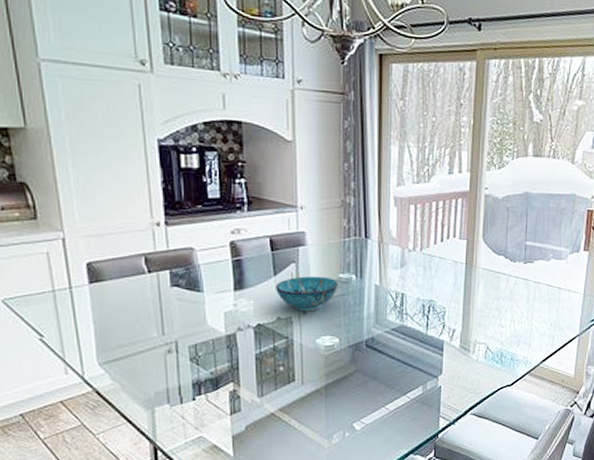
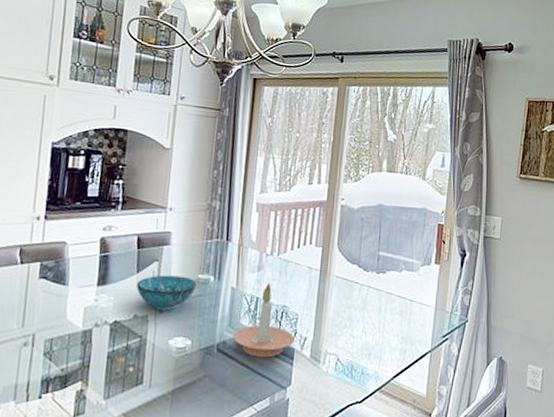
candle holder: none [381,279,443,350] -> present [233,283,295,358]

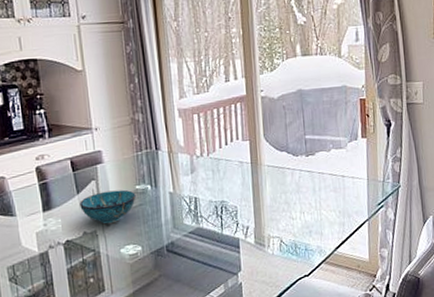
candle holder: present [233,283,295,358] -> none [179,183,237,251]

